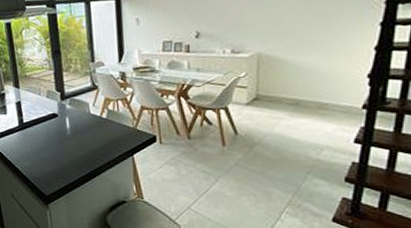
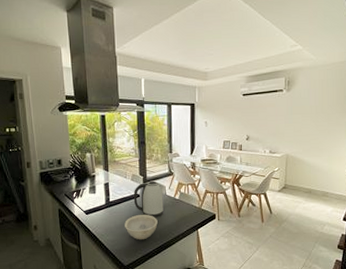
bowl: none [42,137,82,167] -> present [125,215,158,240]
kettle: none [50,97,88,141] -> present [134,181,164,218]

